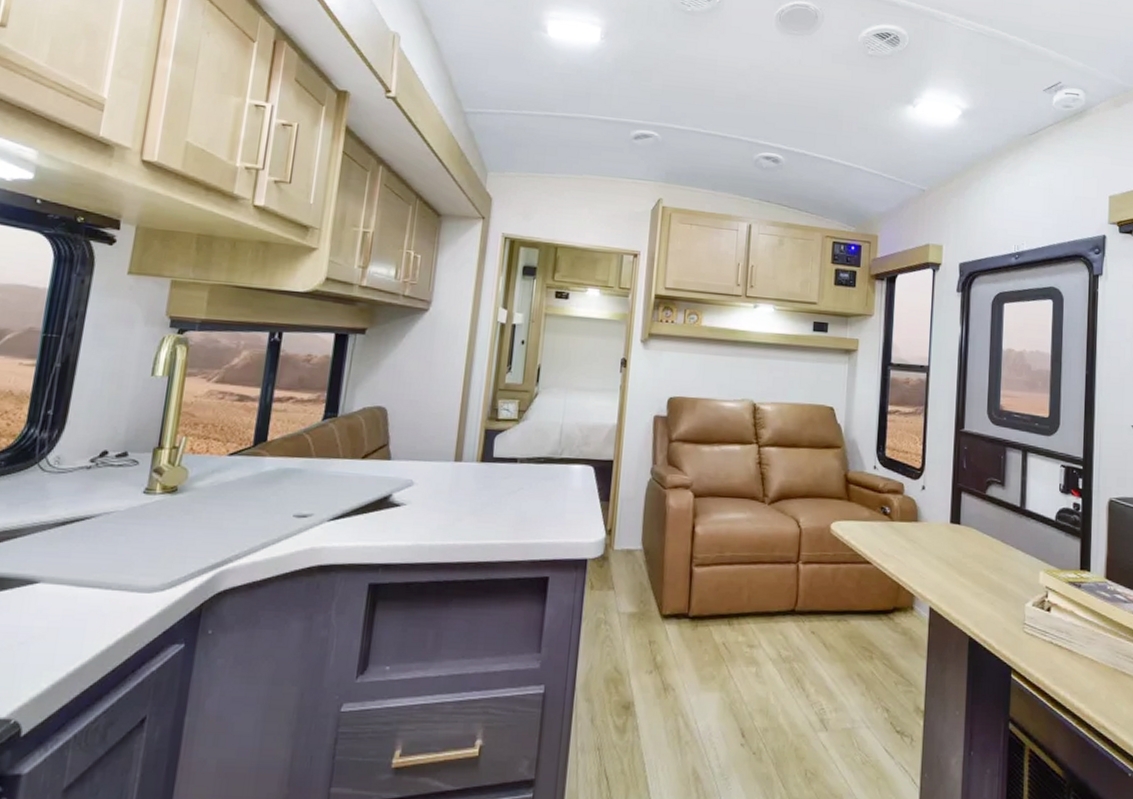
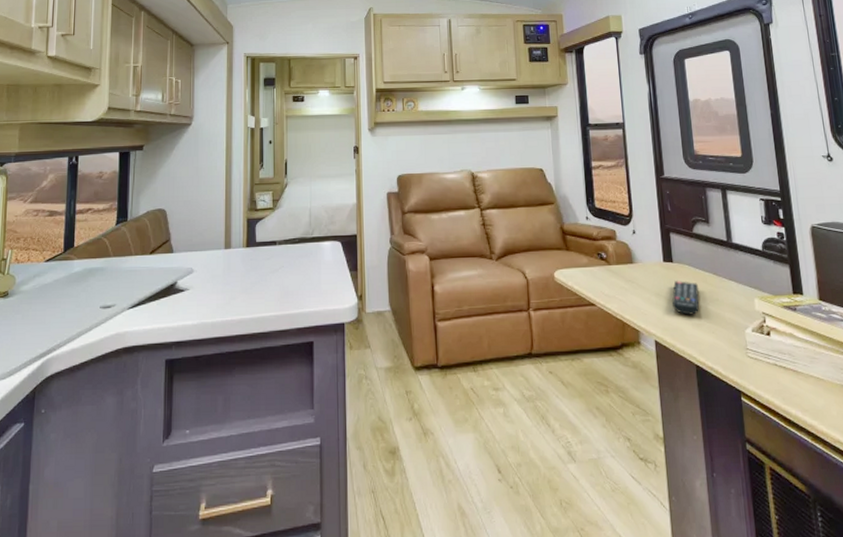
remote control: none [952,545,983,583] -> present [671,281,699,315]

